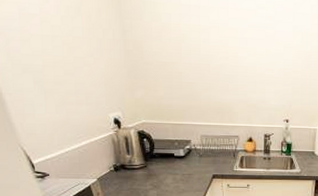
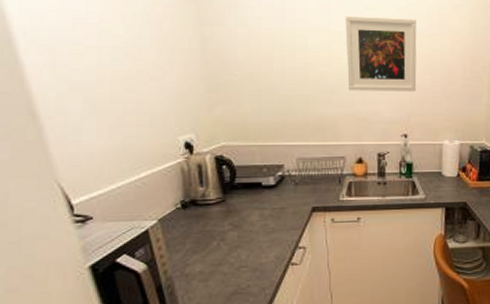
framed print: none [240,13,301,84] -> present [345,15,417,92]

